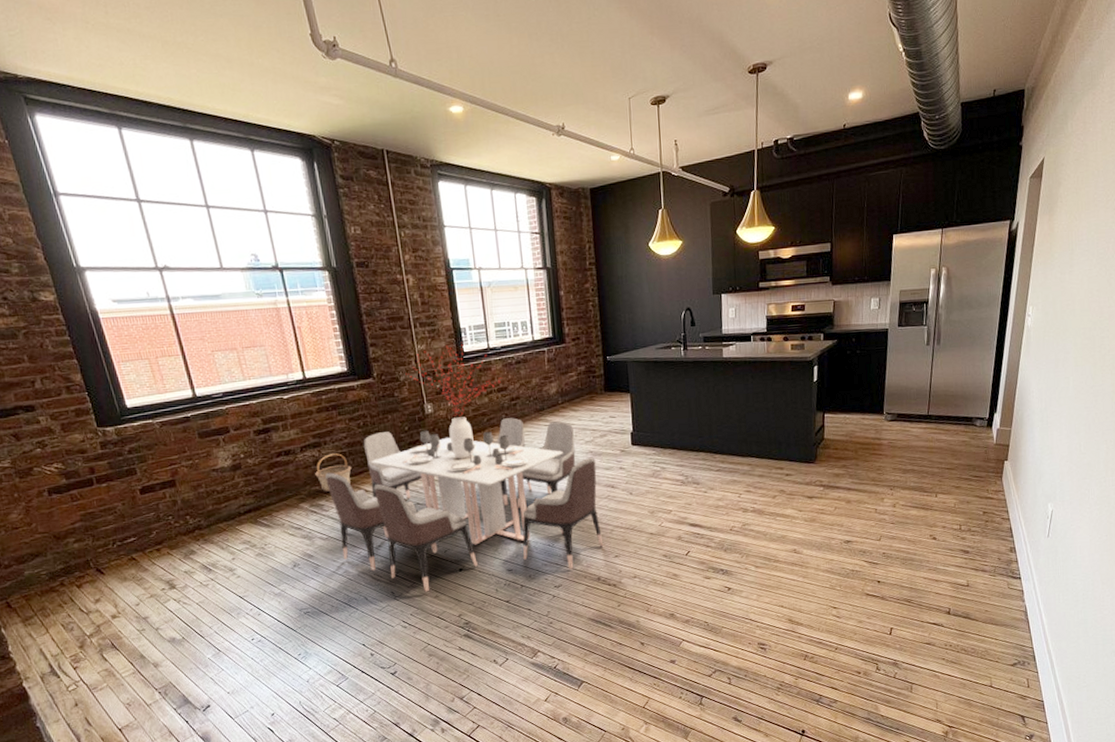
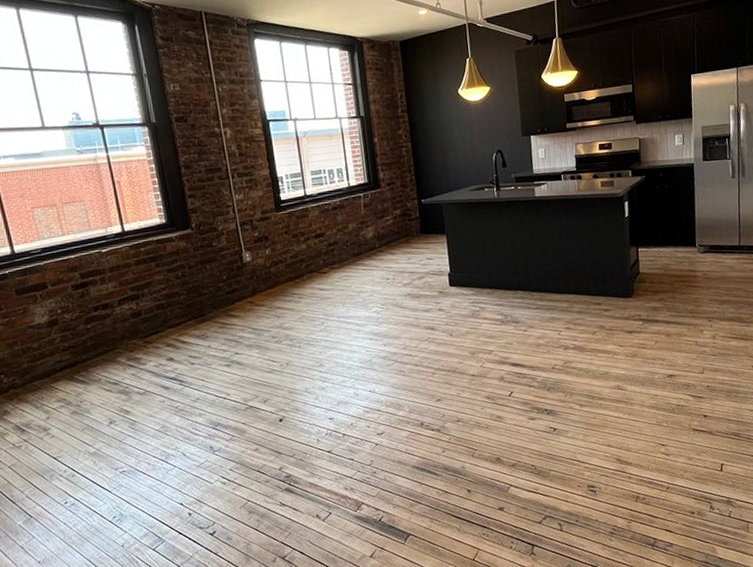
basket: present [315,453,352,493] -> none [133,305,170,346]
dining table: present [325,342,604,592] -> none [143,190,426,446]

